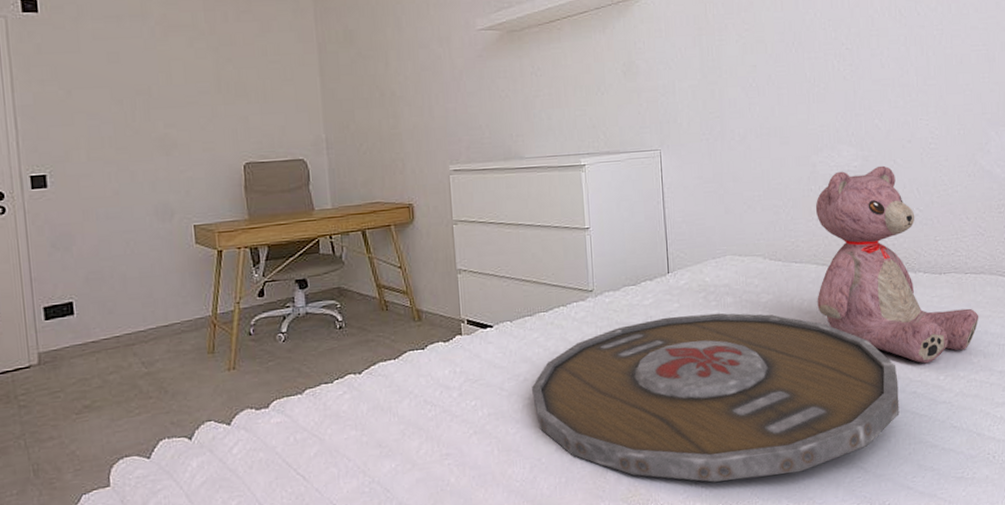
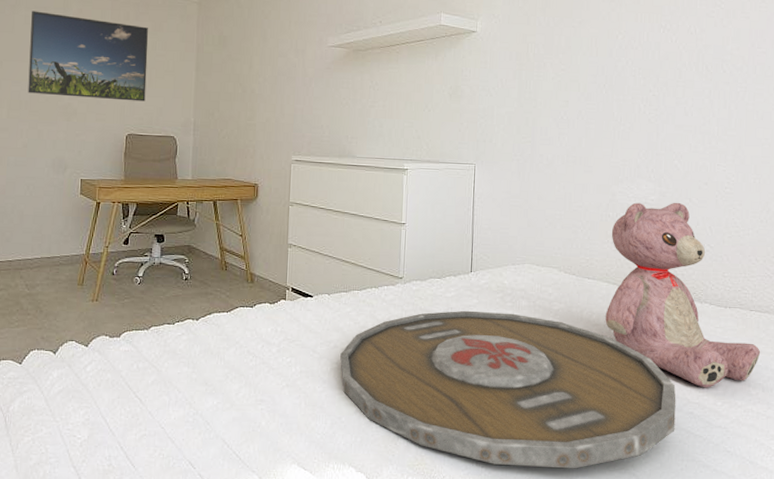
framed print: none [101,21,262,127] -> present [28,11,149,102]

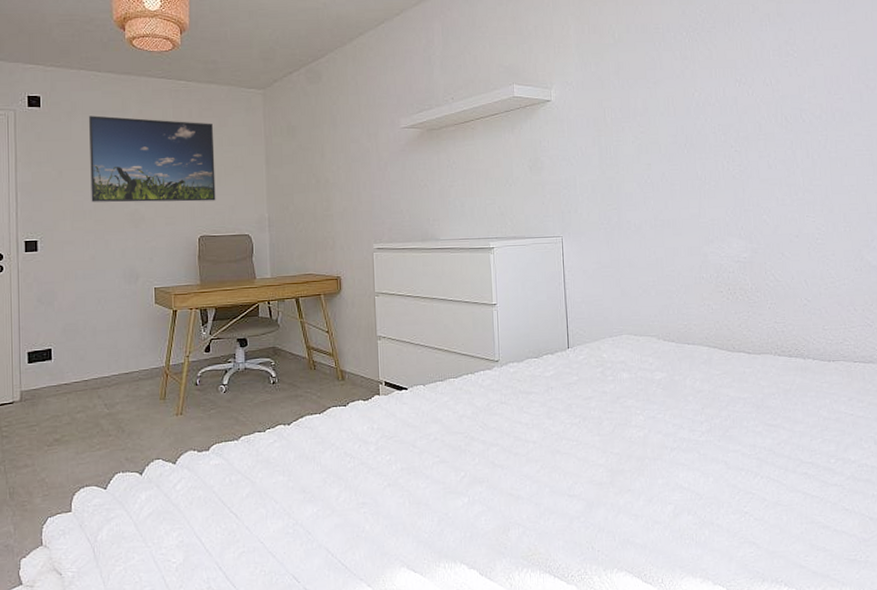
serving tray: present [340,310,676,469] -> none [441,387,791,547]
teddy bear: present [605,202,761,388] -> none [707,257,869,446]

